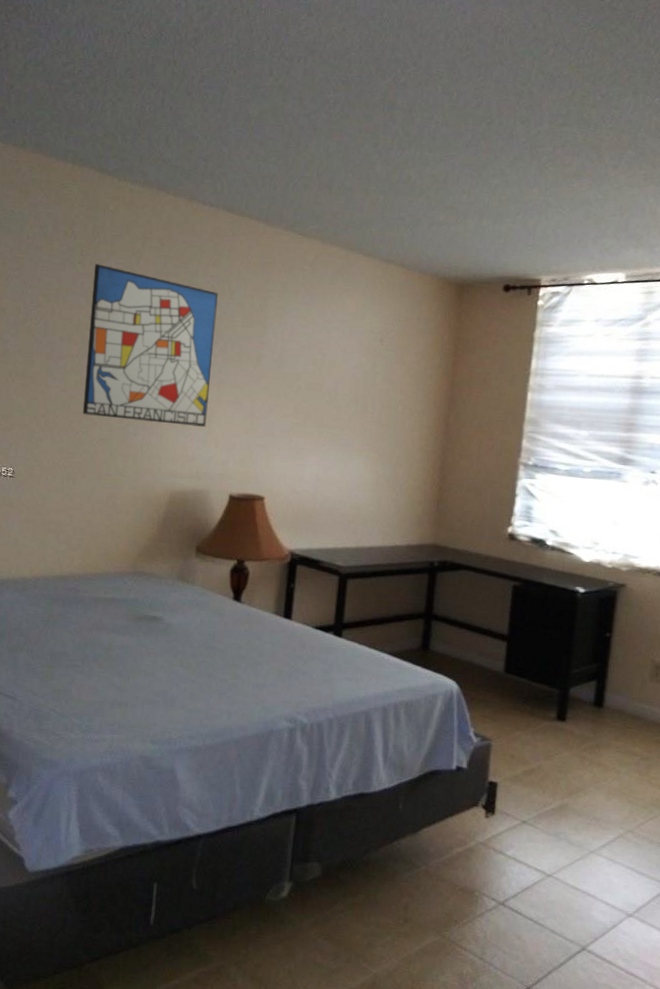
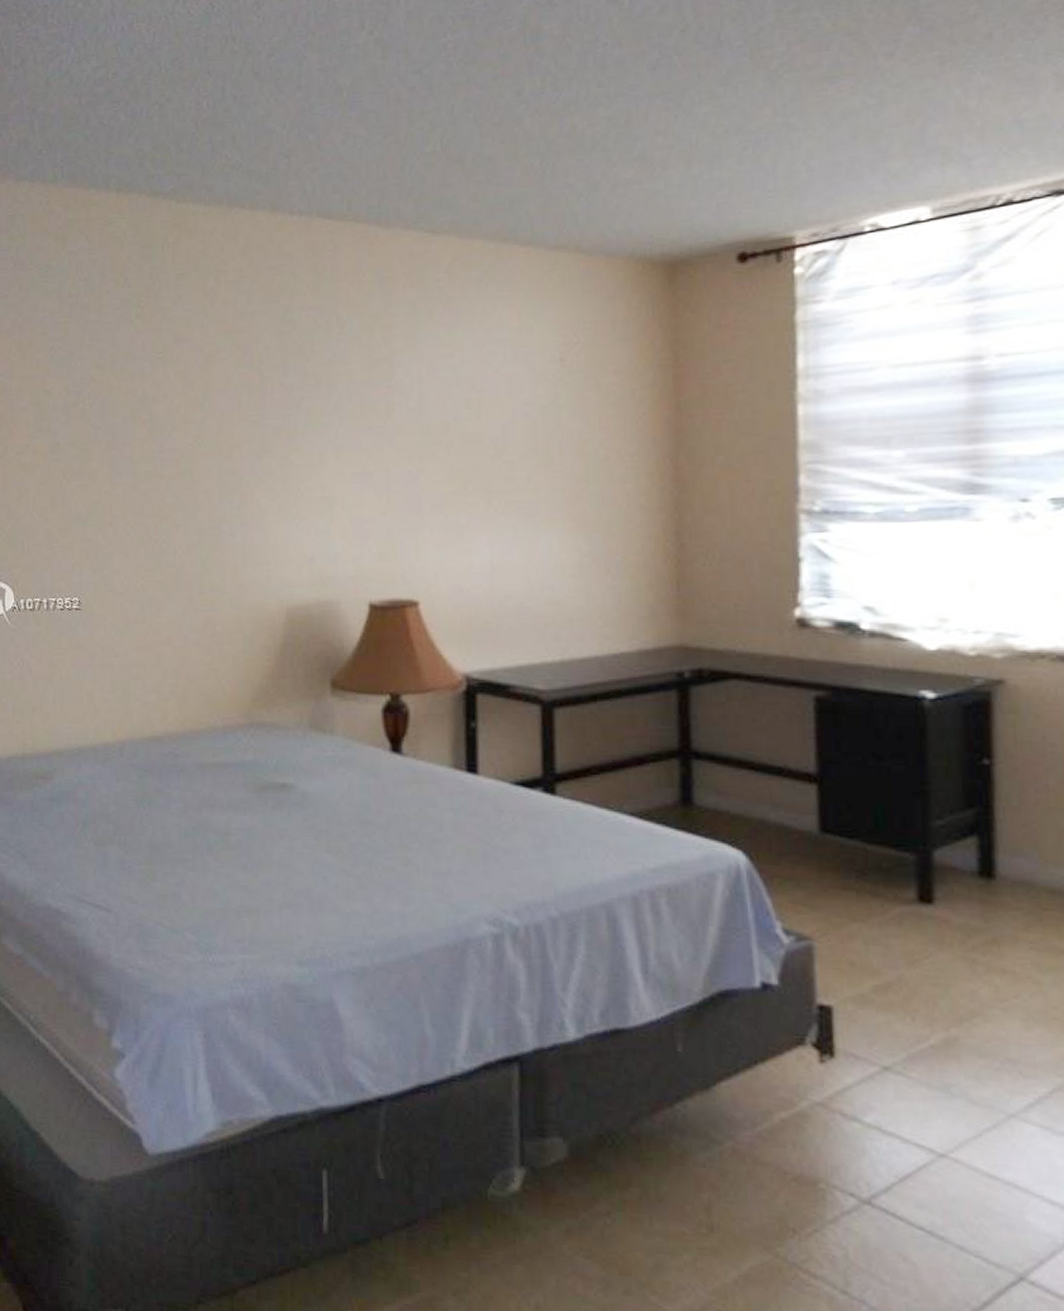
wall art: present [82,264,218,428] -> none [156,315,327,517]

